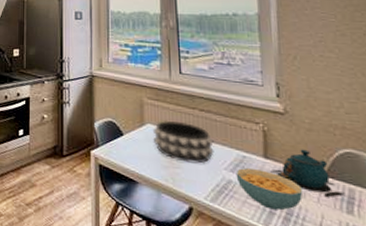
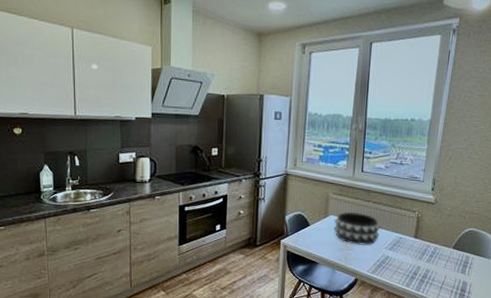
cereal bowl: present [235,168,304,211] -> none [392,247,437,275]
teapot: present [270,149,345,198] -> none [417,230,463,264]

